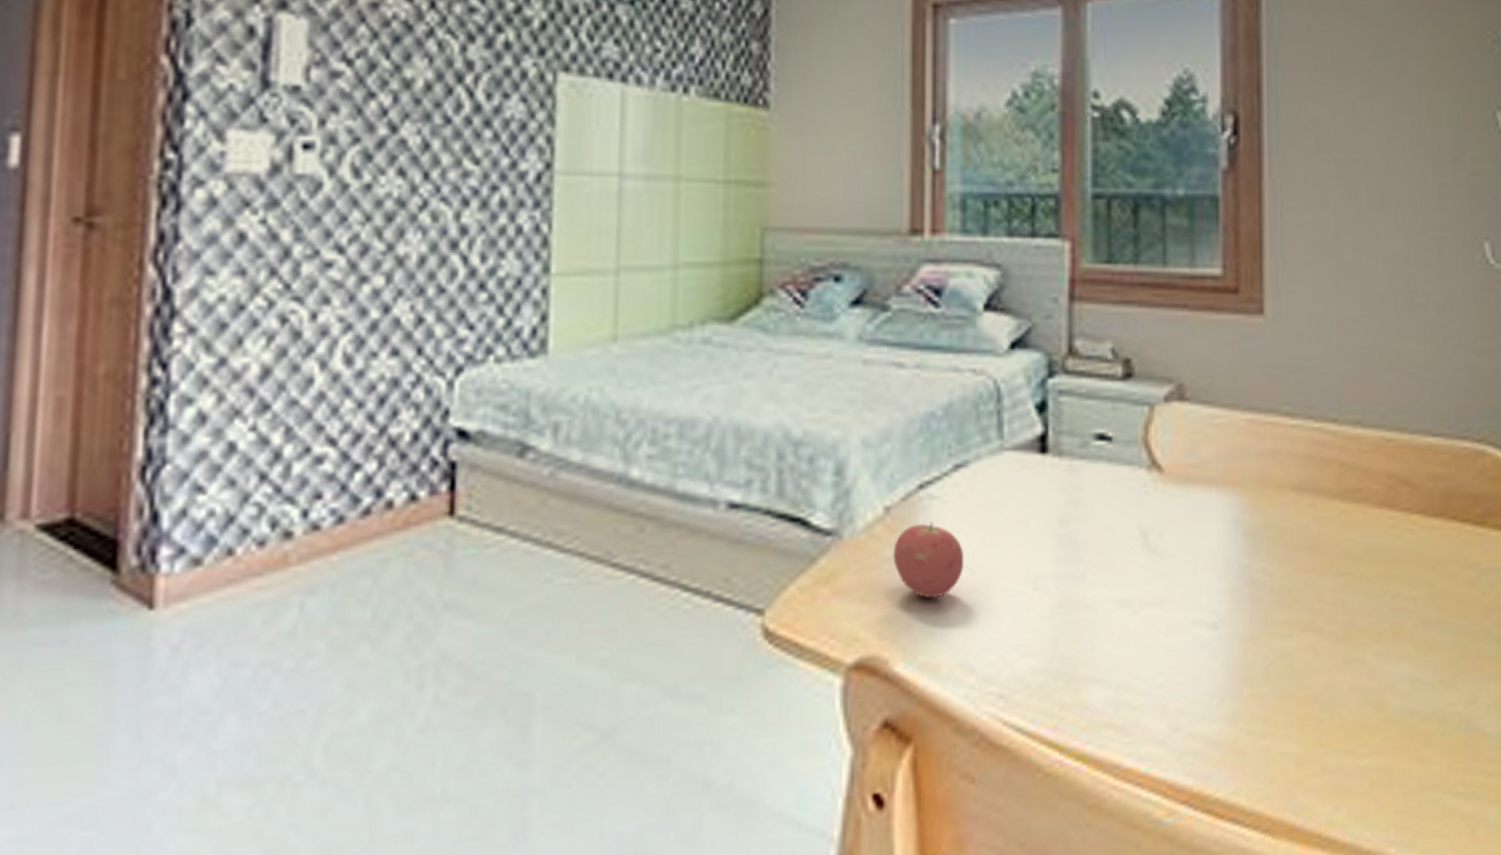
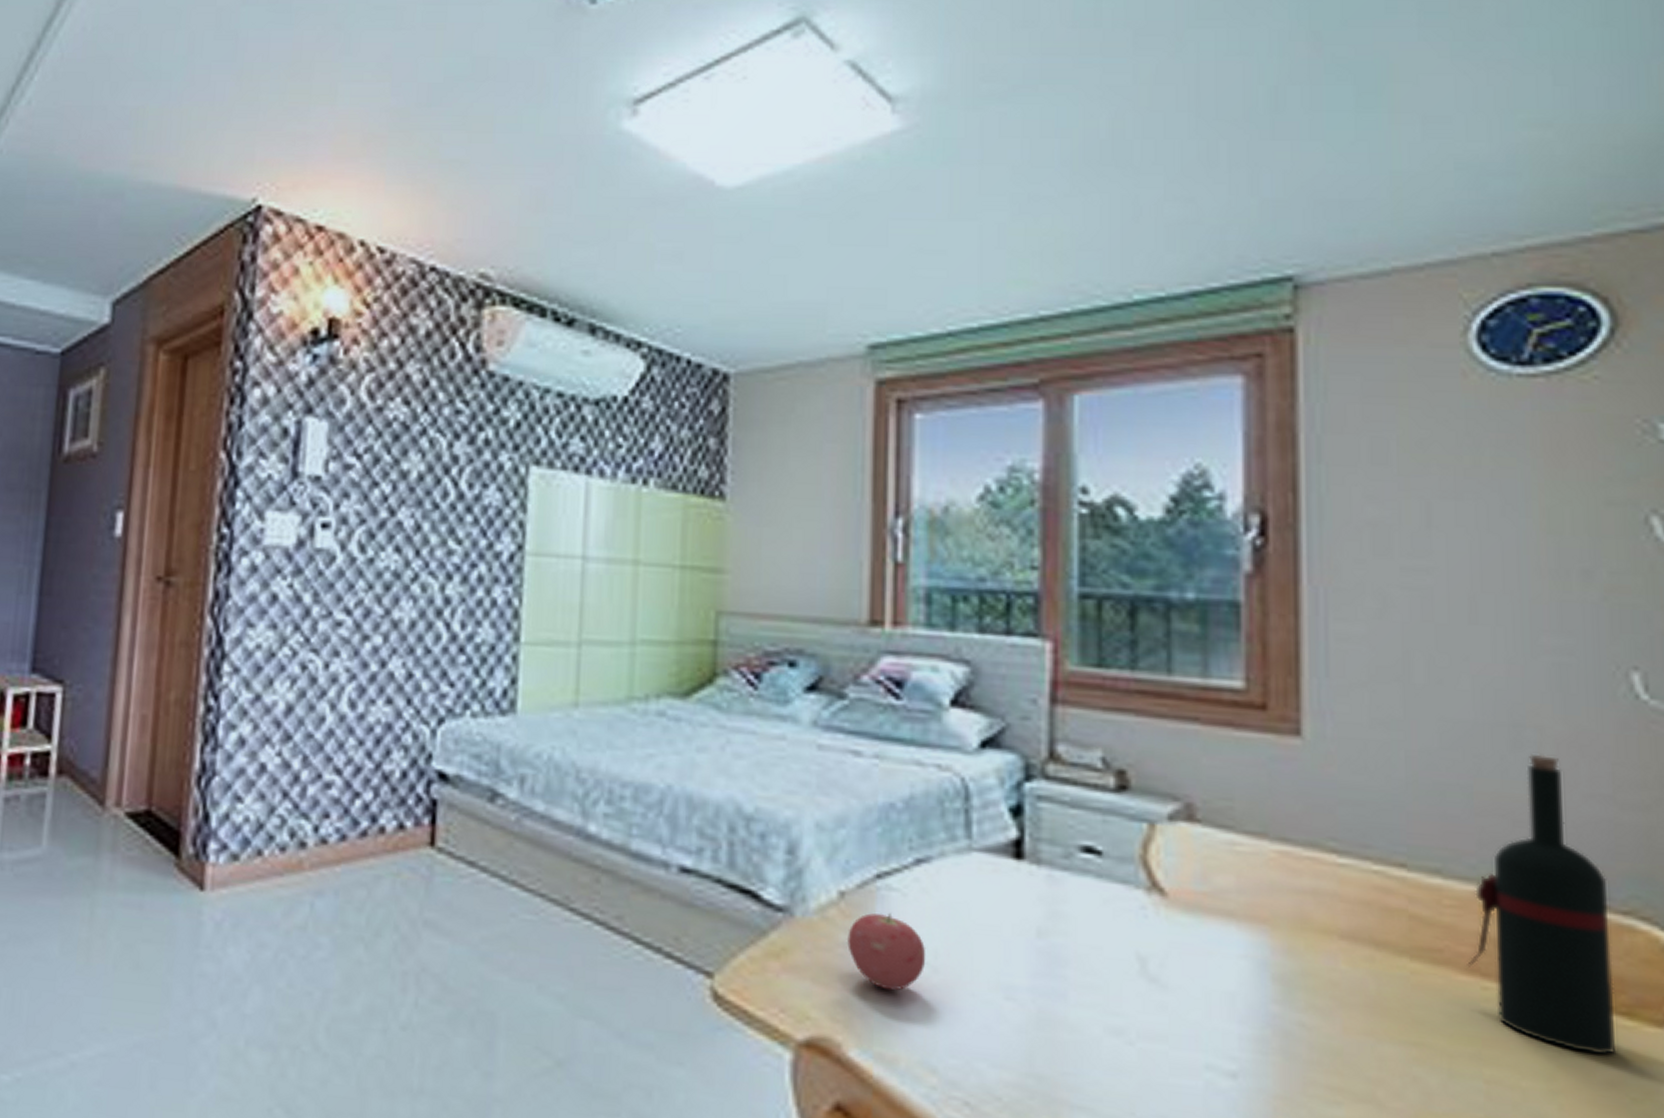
wine bottle: none [1378,315,1474,560] -> present [1467,754,1617,1055]

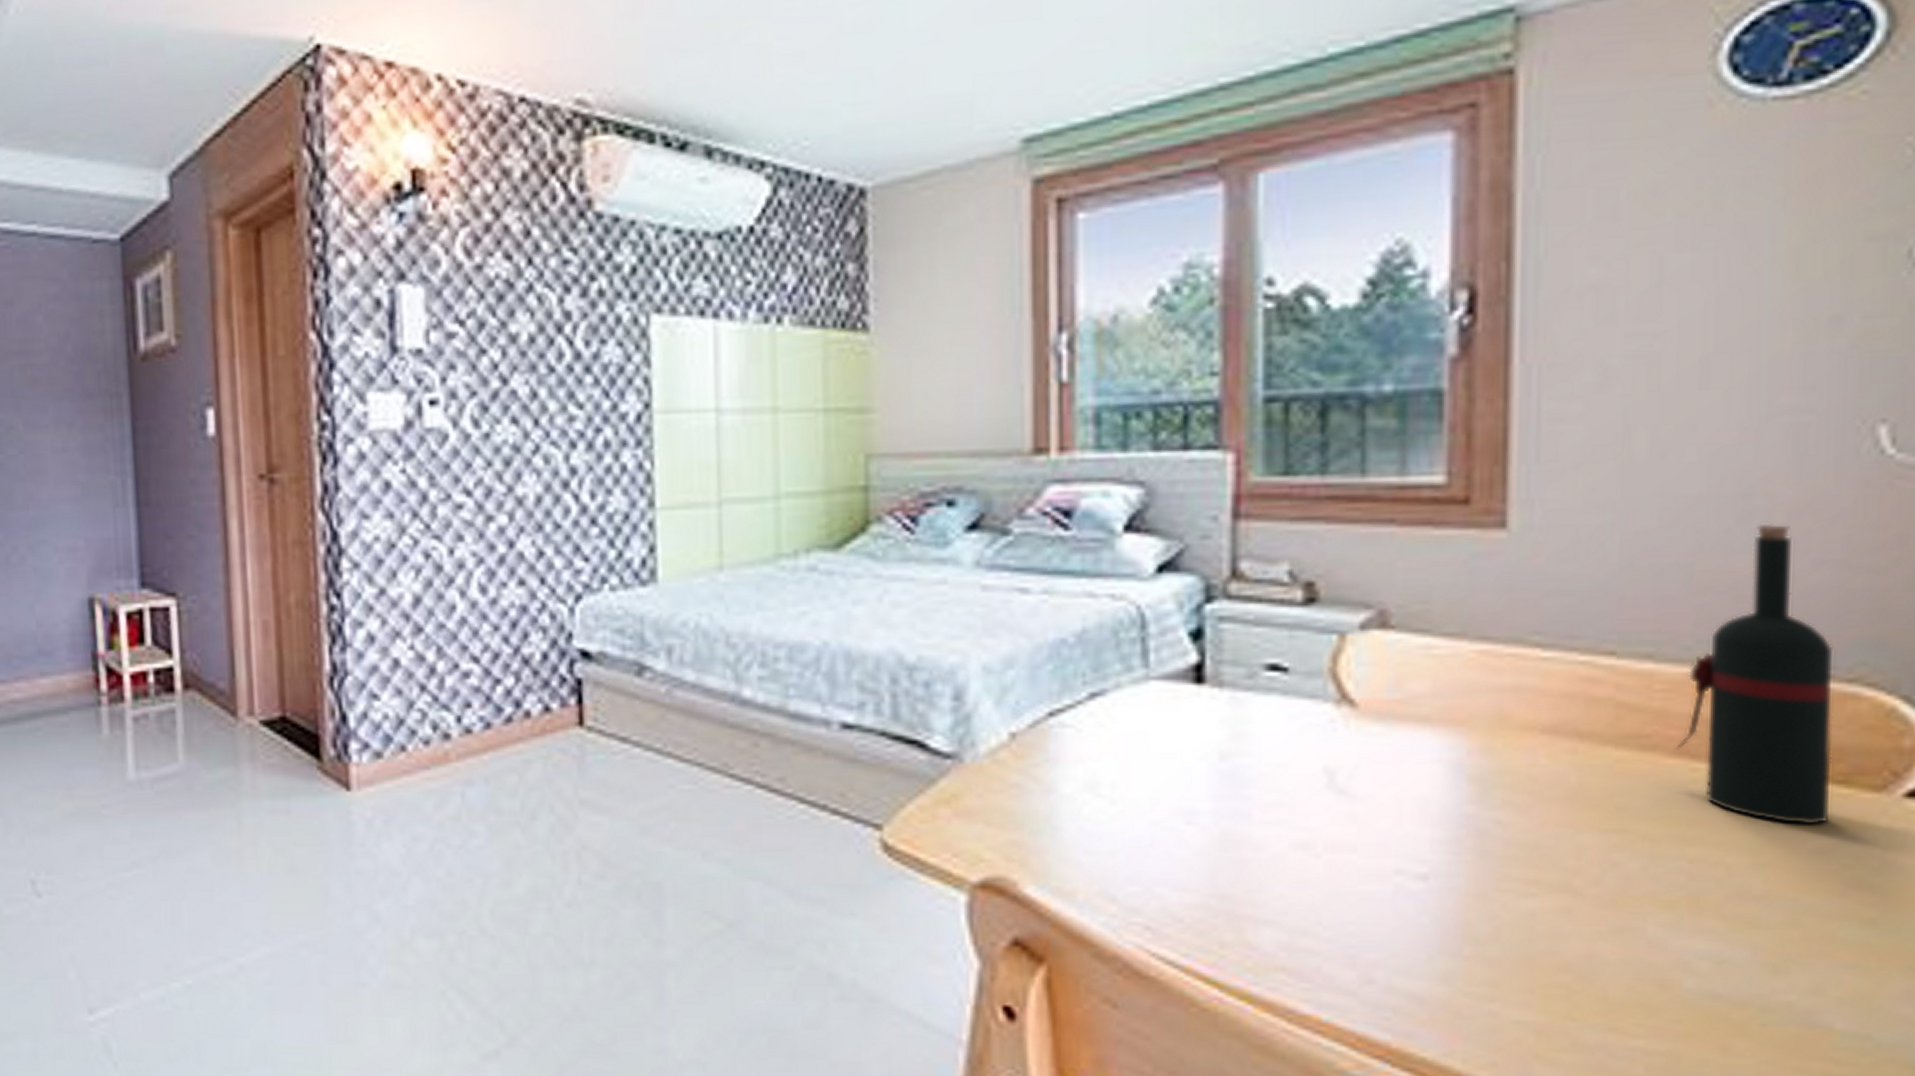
apple: present [847,912,926,991] -> none [1020,749,1103,826]

